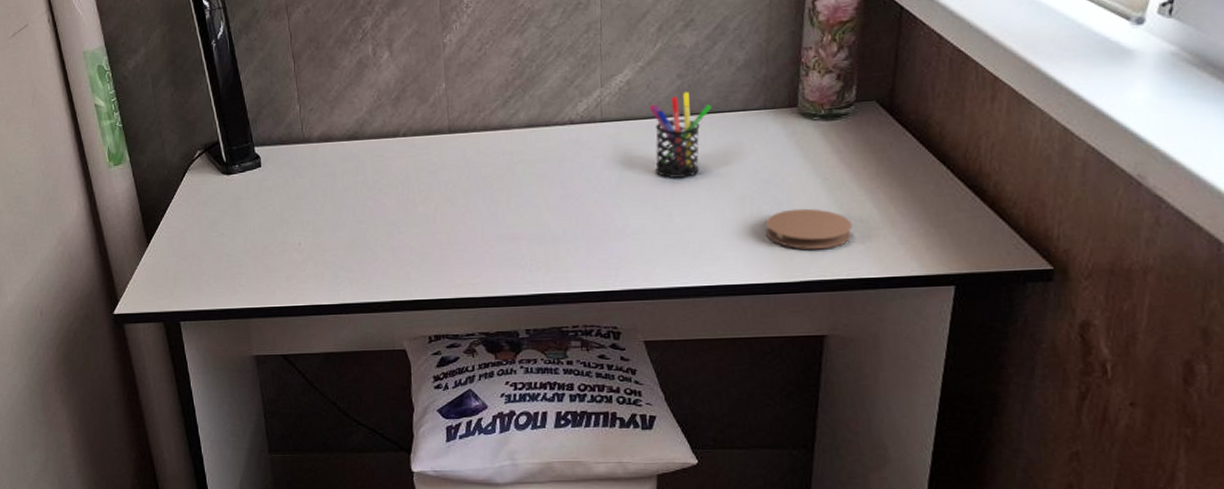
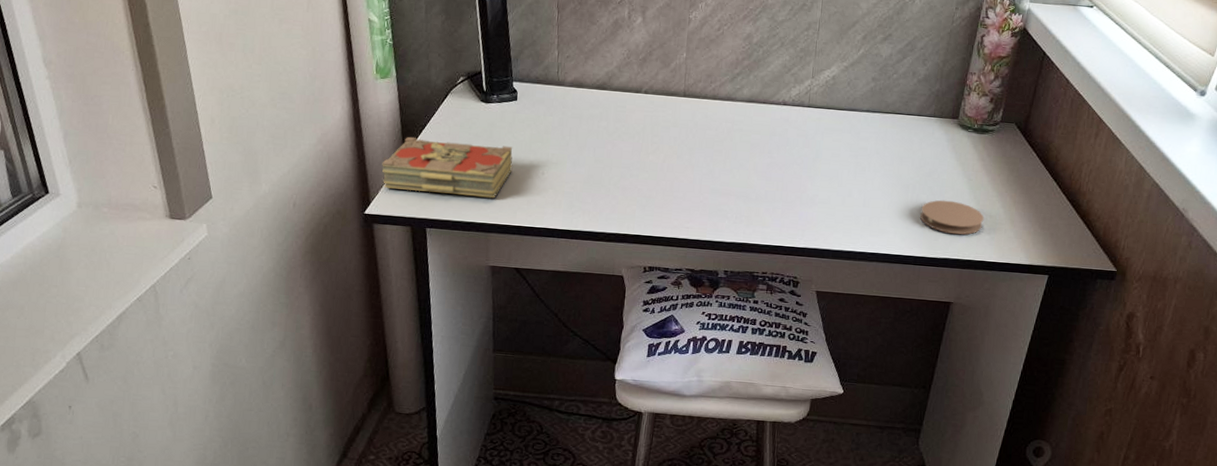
book: none [126,219,266,283] -> present [382,137,513,198]
pen holder: present [649,92,712,178] -> none [845,93,895,163]

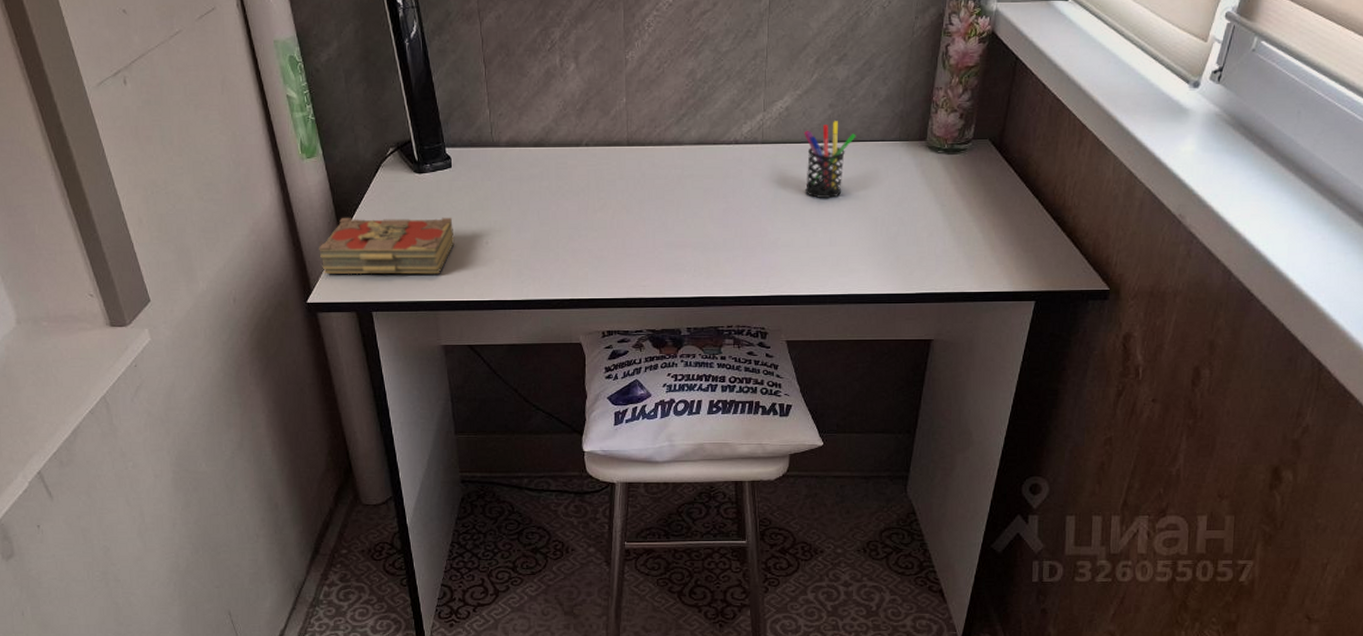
pen holder: none [845,93,895,163] -> present [804,121,856,198]
coaster: present [920,200,984,235] -> none [892,230,961,267]

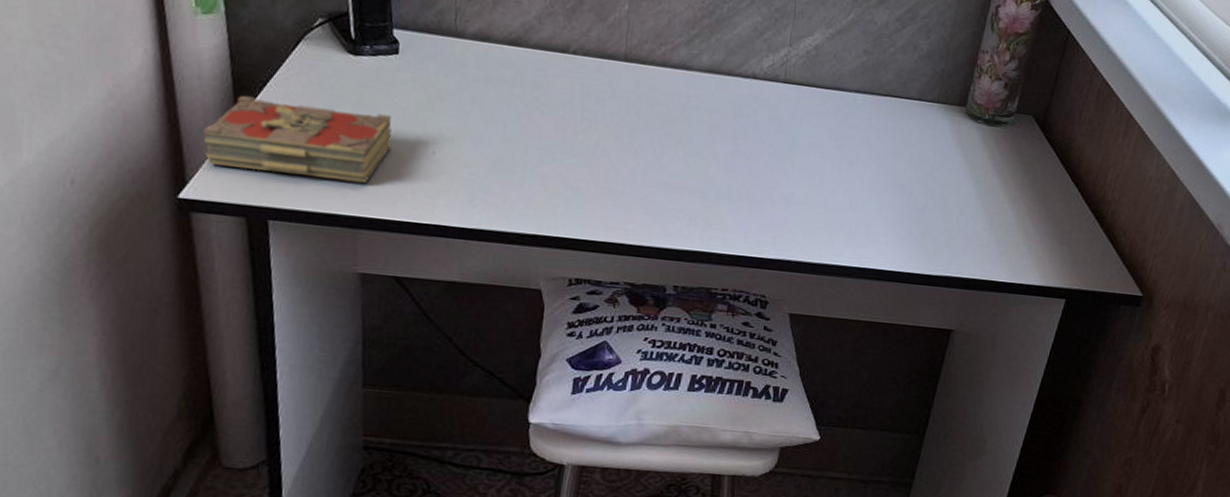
pen holder: present [804,121,856,198] -> none [828,69,891,156]

